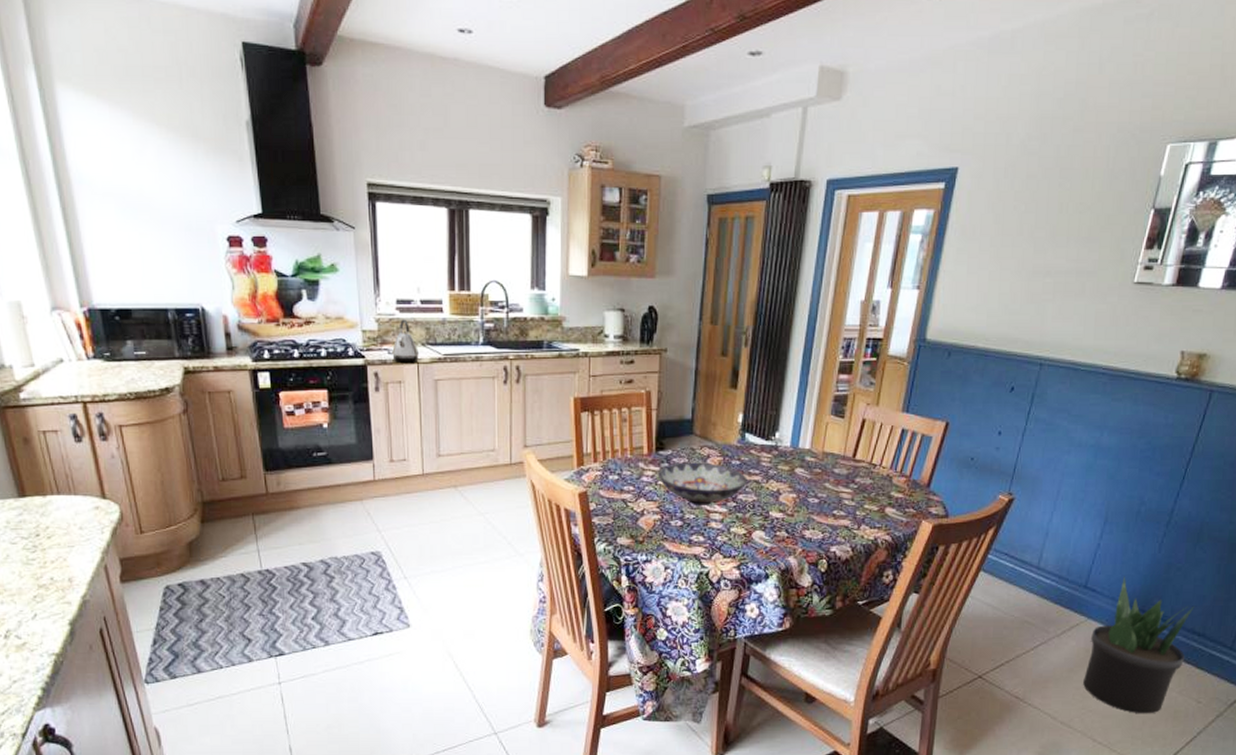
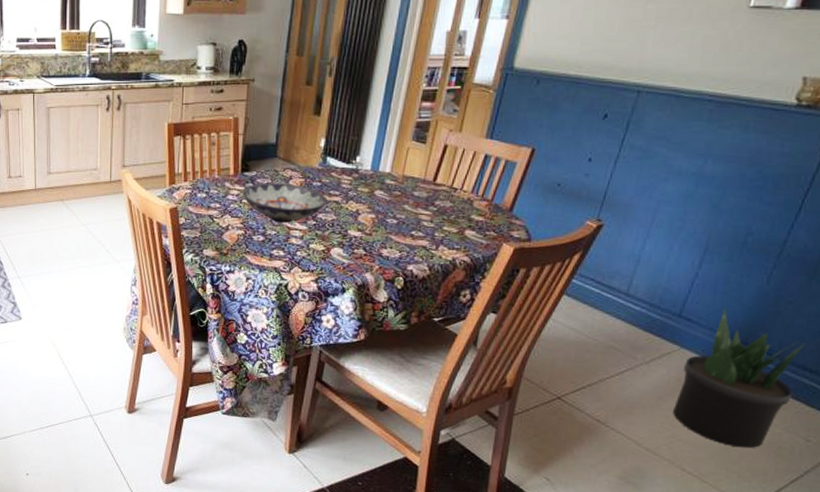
kettle: present [392,319,420,363] -> none [12,55,35,93]

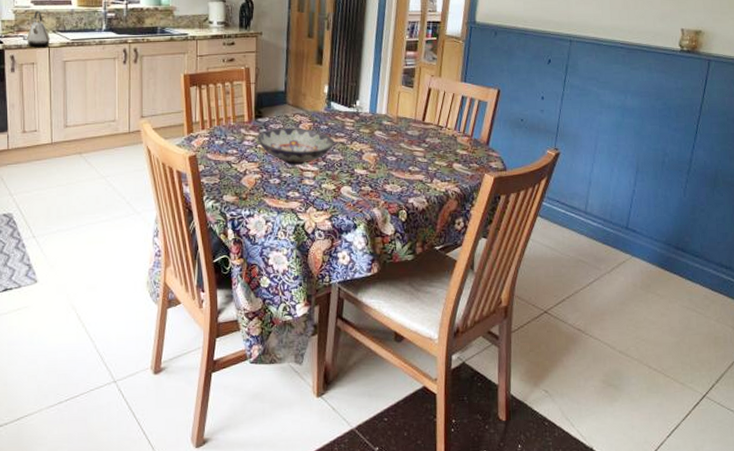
kettle: none [12,55,35,93] -> present [27,10,51,47]
planter: present [673,307,807,448] -> none [634,218,720,341]

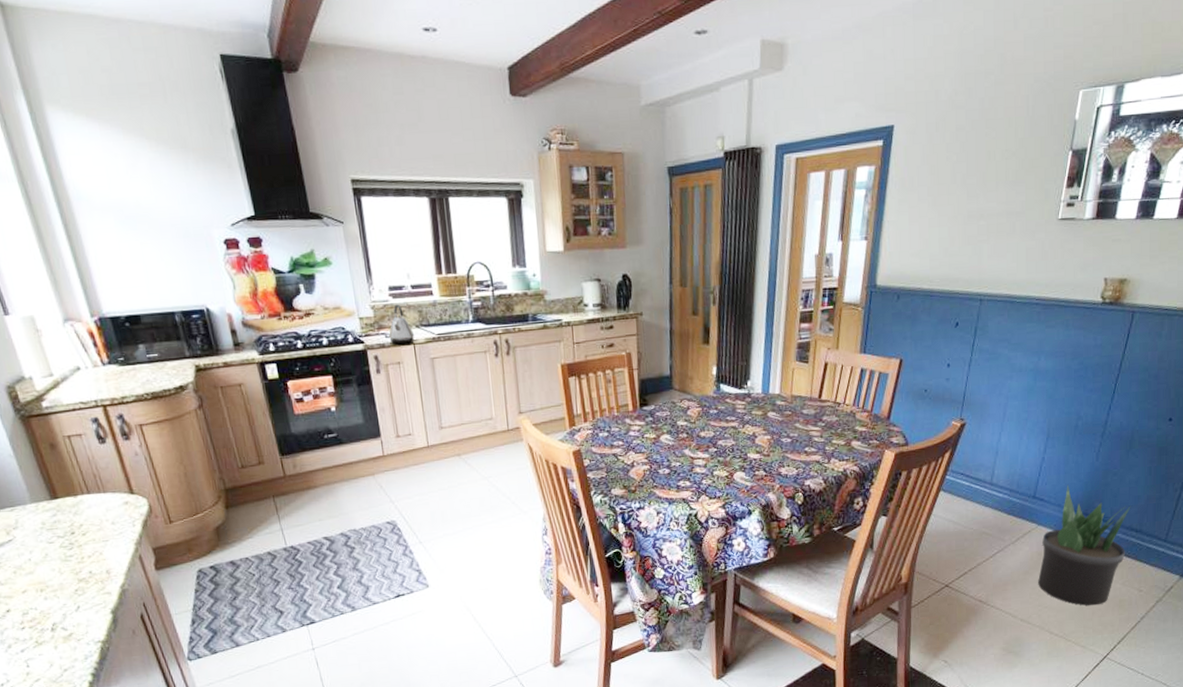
bowl: present [257,127,334,165] -> none [643,414,725,454]
planter: none [634,218,720,341] -> present [1038,484,1131,606]

